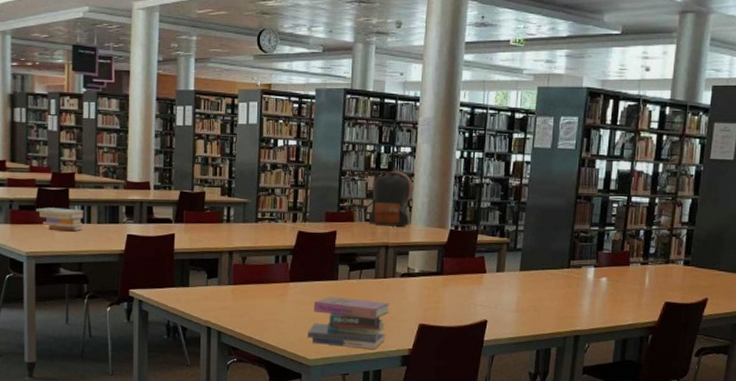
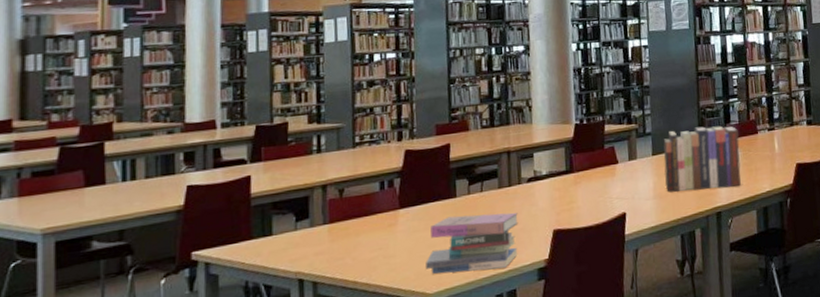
books: present [36,207,84,232] -> none [56,165,126,196]
backpack: present [368,168,413,227] -> none [485,68,531,131]
books: none [529,250,610,314] -> present [663,125,741,192]

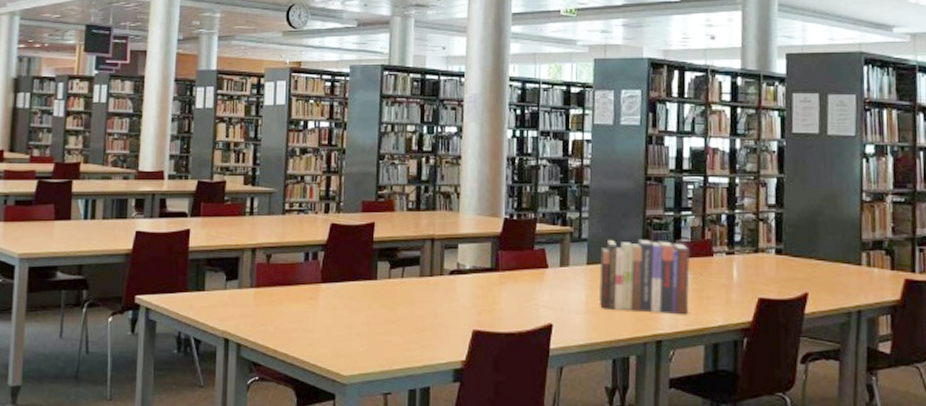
books: present [426,212,519,274] -> none [342,299,437,363]

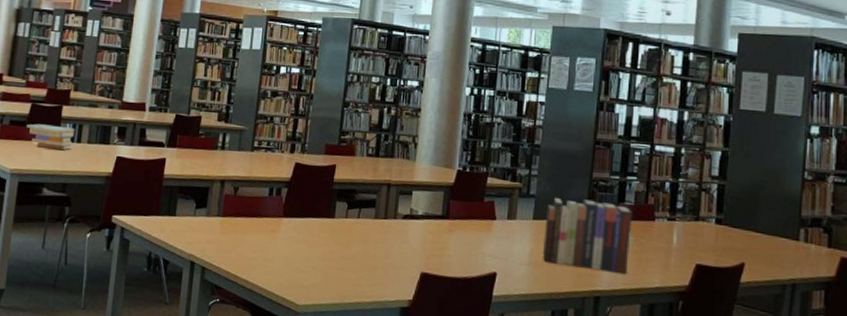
books: none [34,202,88,229] -> present [26,124,75,151]

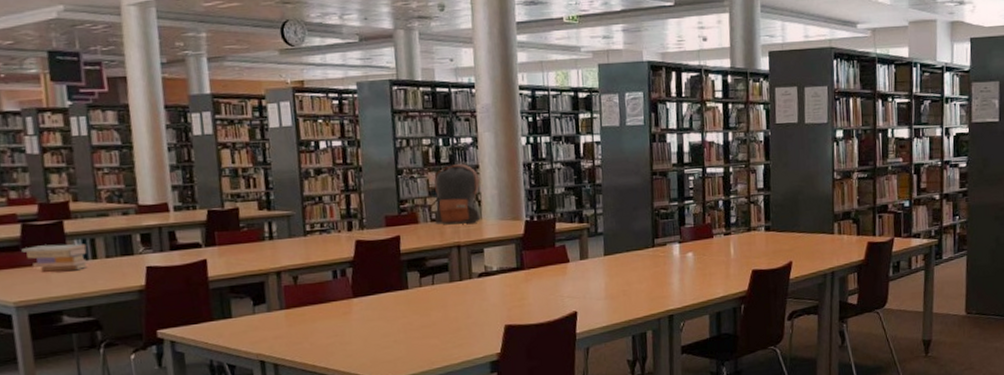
backpack: none [370,101,420,164] -> present [434,160,481,225]
books: present [543,198,632,273] -> none [615,228,695,293]

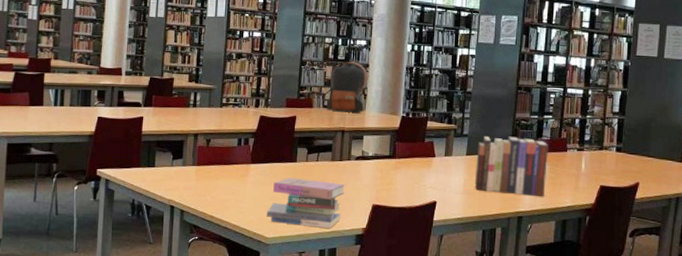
books: present [21,244,87,272] -> none [11,90,57,114]
books: none [381,306,471,362] -> present [267,177,345,229]
books: none [615,228,695,293] -> present [475,136,548,196]

